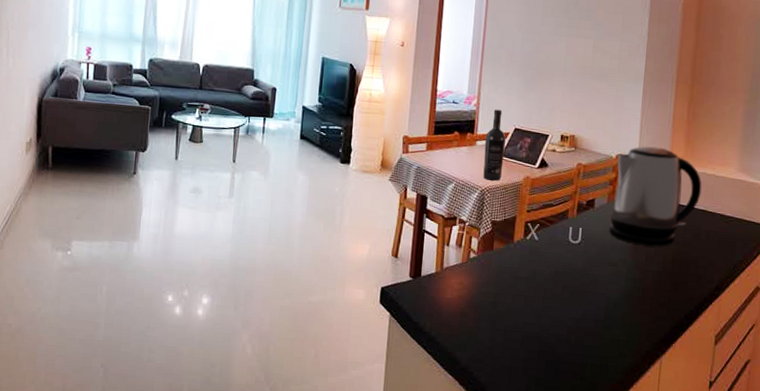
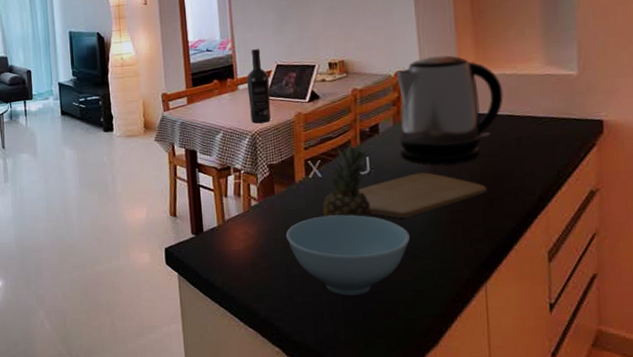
bowl: none [497,276,605,355] -> present [286,214,410,296]
fruit: none [533,213,584,285] -> present [322,143,372,218]
chopping board: none [568,249,676,289] -> present [358,172,488,219]

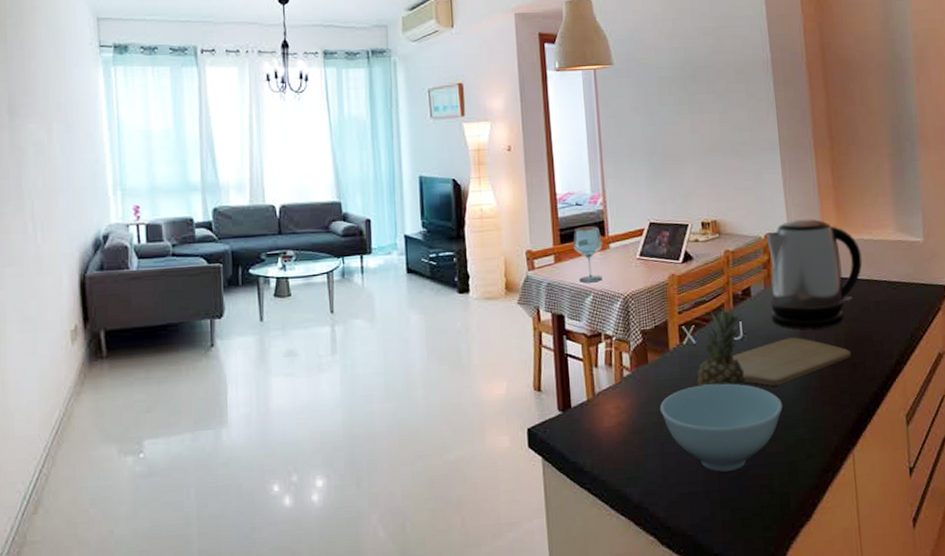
wine glass: none [204,70,232,122] -> present [573,226,603,283]
wine bottle: present [247,48,272,124] -> none [618,204,645,285]

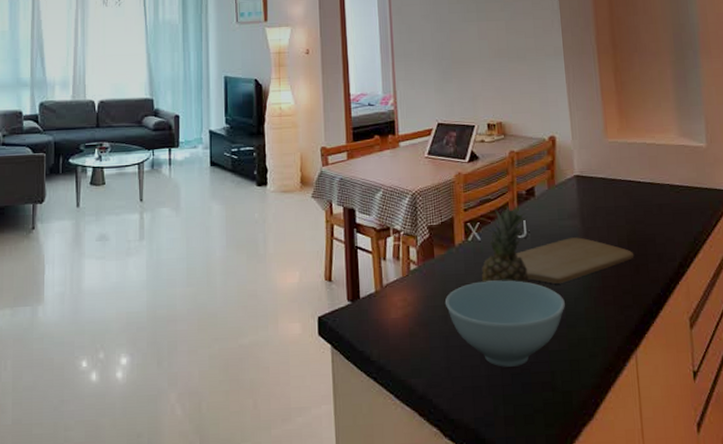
wine glass: present [573,226,603,283] -> none [365,126,393,179]
kettle: present [766,219,863,329] -> none [550,122,645,229]

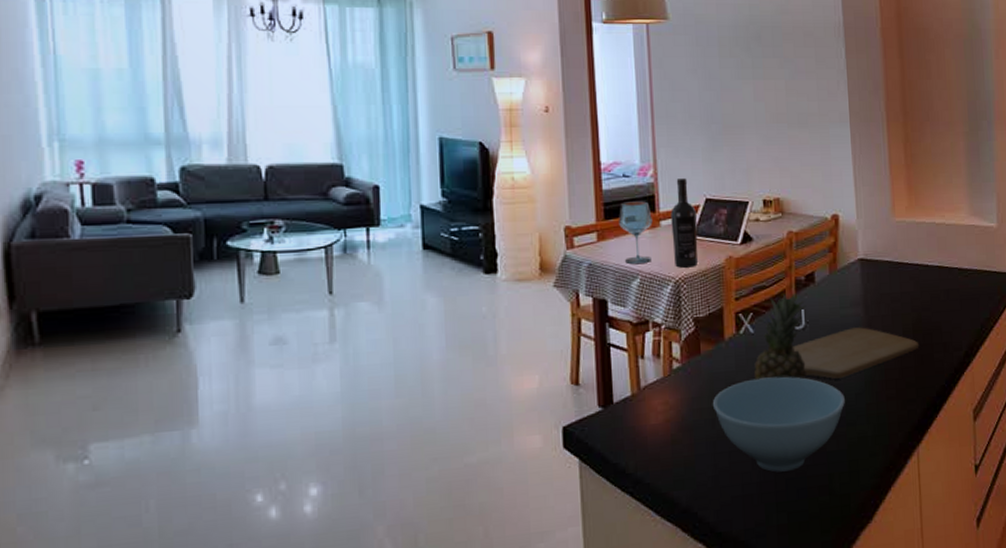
wine glass: none [365,126,393,179] -> present [619,201,653,265]
wine bottle: none [408,105,432,182] -> present [671,177,699,268]

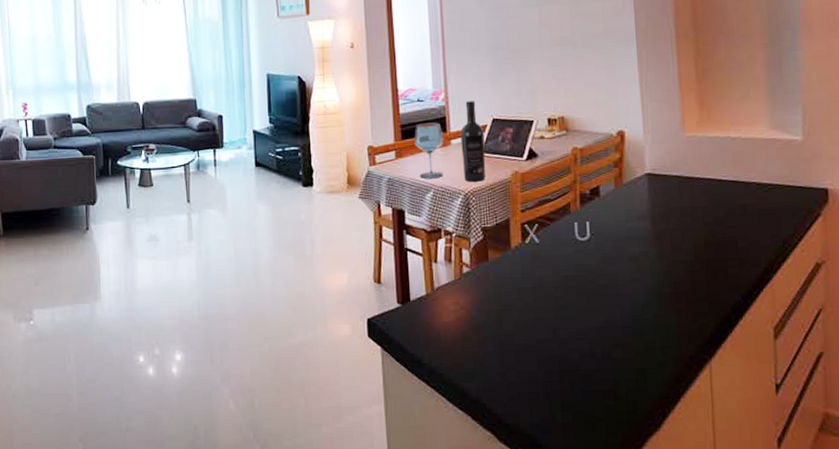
bowl: present [713,376,845,473] -> none [500,284,631,374]
fruit: present [753,293,806,380] -> none [539,206,592,289]
chopping board: present [793,327,920,380] -> none [578,240,712,290]

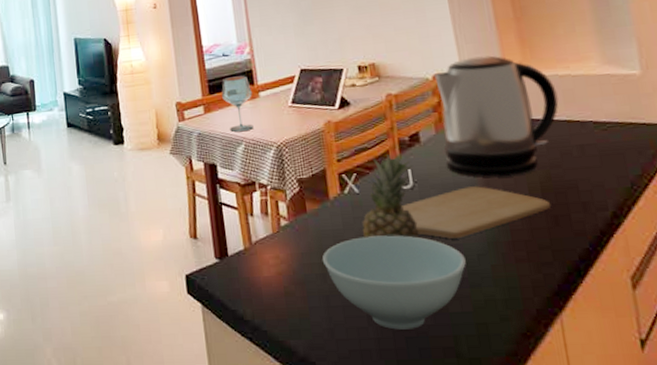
wine bottle: present [460,100,486,182] -> none [268,51,298,134]
bowl: none [500,284,631,374] -> present [322,235,466,330]
fruit: none [539,206,592,289] -> present [362,154,419,239]
chopping board: none [578,240,712,290] -> present [402,186,552,240]
kettle: none [618,115,728,232] -> present [434,55,559,177]

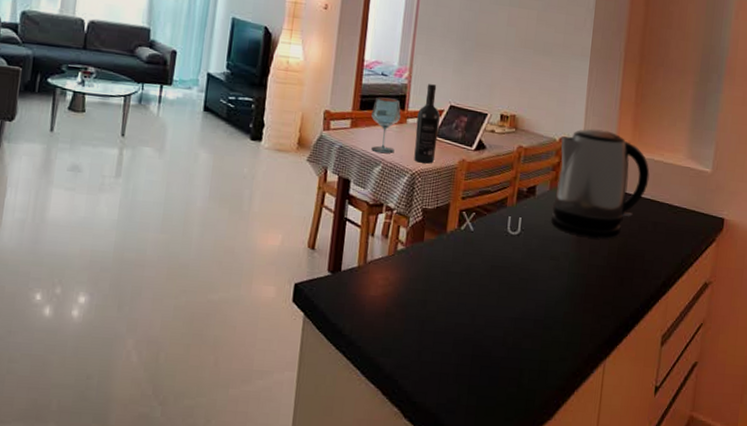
wine bottle: none [268,51,298,134] -> present [414,83,440,164]
bowl: present [322,235,466,330] -> none [427,271,546,360]
fruit: present [362,154,419,239] -> none [467,201,524,281]
chopping board: present [402,186,552,240] -> none [506,241,622,286]

